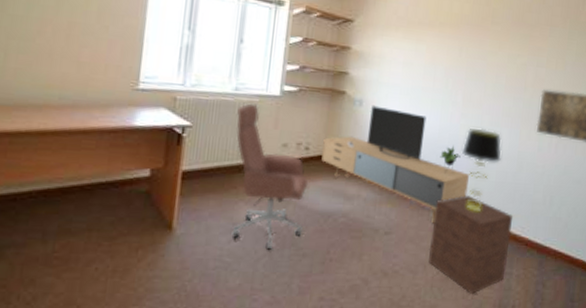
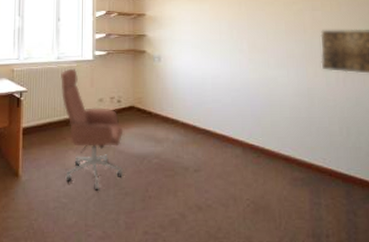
media console: present [321,105,469,224] -> none [132,60,265,160]
nightstand: present [428,194,514,294] -> none [236,131,314,225]
table lamp: present [461,128,502,211] -> none [253,70,293,146]

